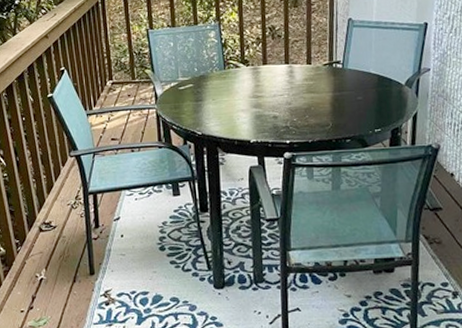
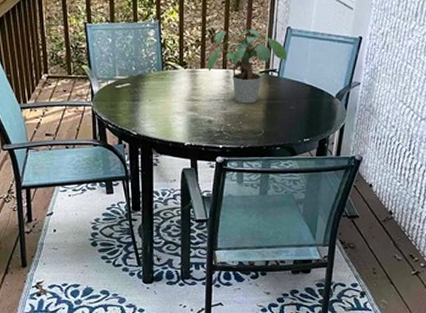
potted plant: none [268,23,351,97] -> present [207,29,287,104]

